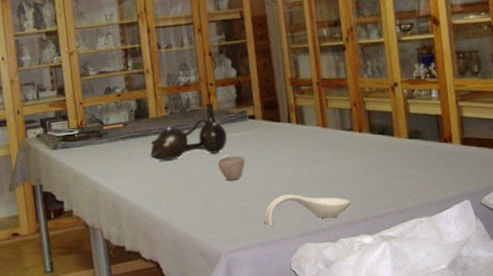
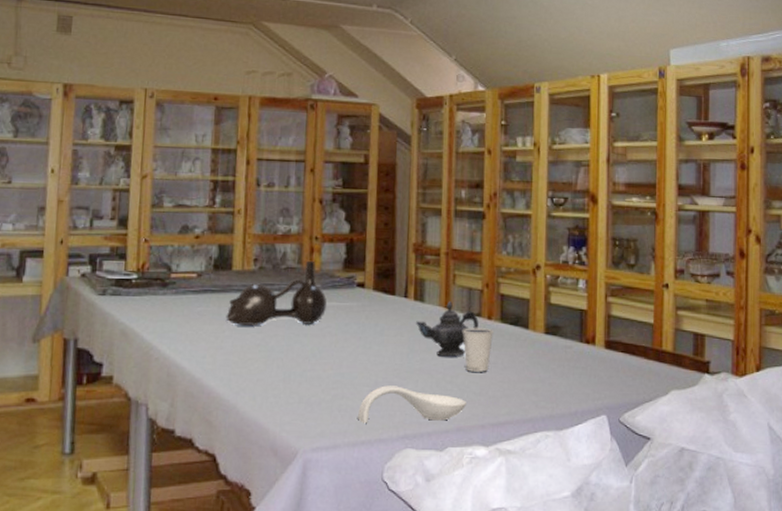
cup: present [217,155,245,181] -> none [310,329,344,362]
teapot: none [300,120,352,167] -> present [416,300,479,357]
dixie cup: none [340,139,366,176] -> present [463,328,494,372]

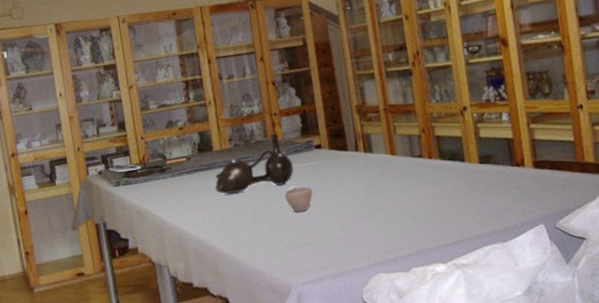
cup: none [310,329,344,362] -> present [284,186,313,213]
spoon rest: present [358,385,466,424] -> none [334,224,422,258]
teapot: present [416,300,479,357] -> none [369,148,422,196]
dixie cup: present [463,328,494,372] -> none [409,166,436,204]

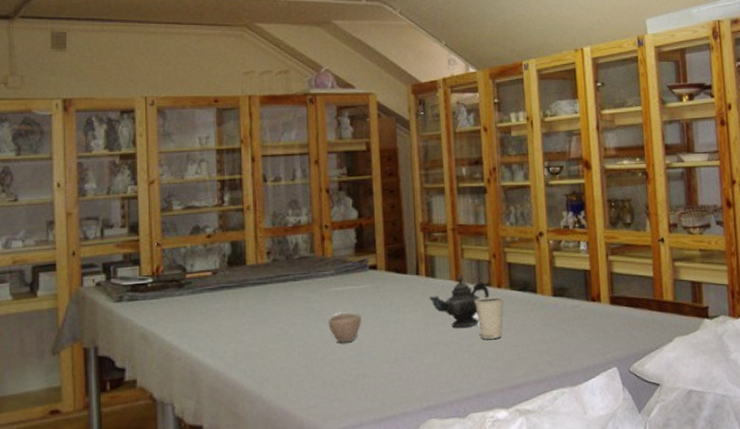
decorative vase: present [215,133,294,194] -> none [244,248,342,318]
teapot: none [369,148,422,196] -> present [429,273,489,328]
dixie cup: none [409,166,436,204] -> present [475,296,505,339]

